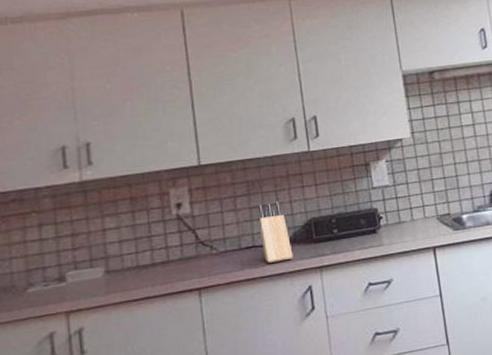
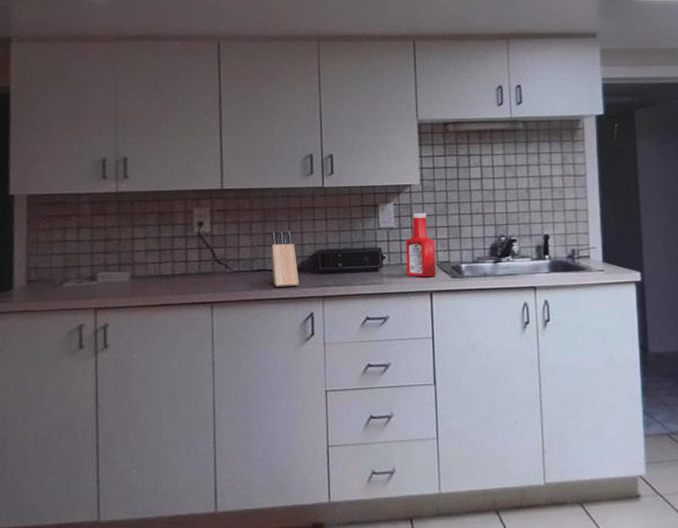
ketchup bottle: none [402,166,438,234] -> present [406,212,437,277]

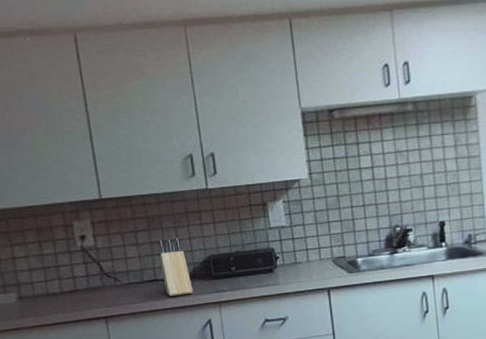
ketchup bottle: present [406,212,437,277] -> none [299,208,333,275]

